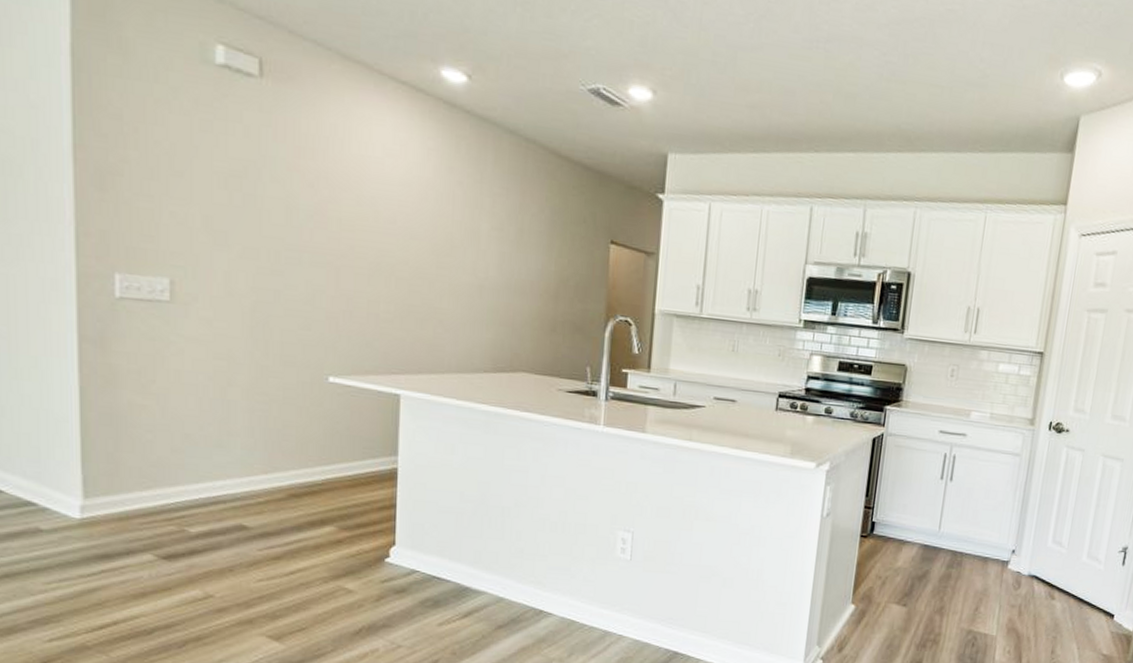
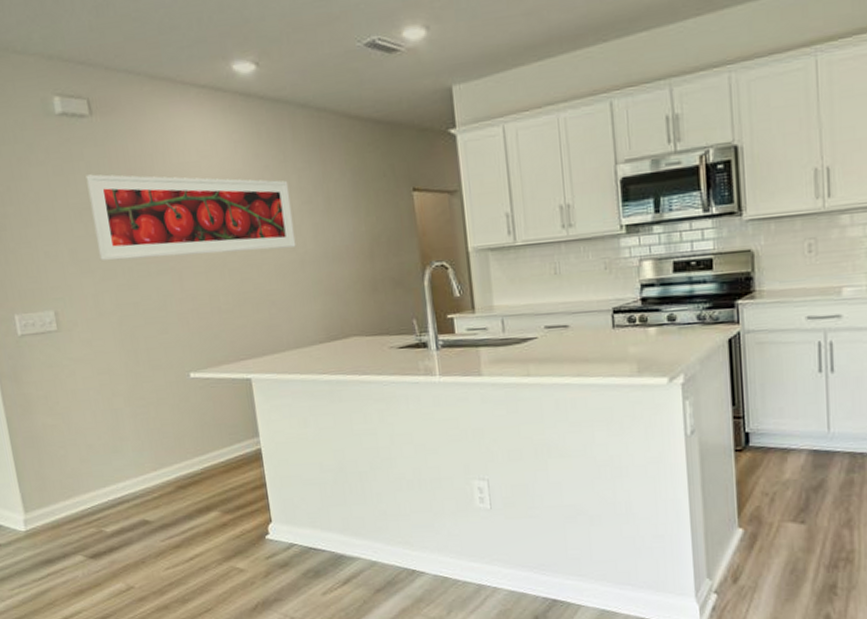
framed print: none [240,139,481,272] -> present [86,174,296,261]

